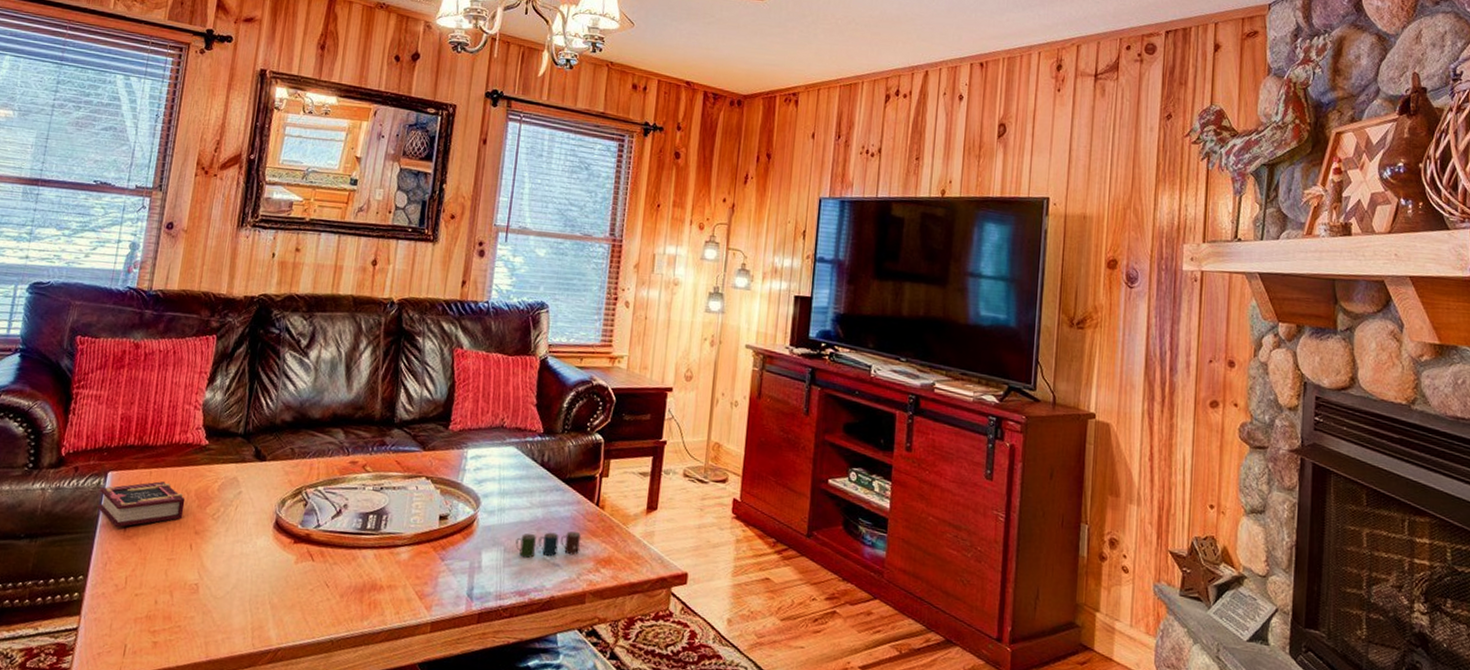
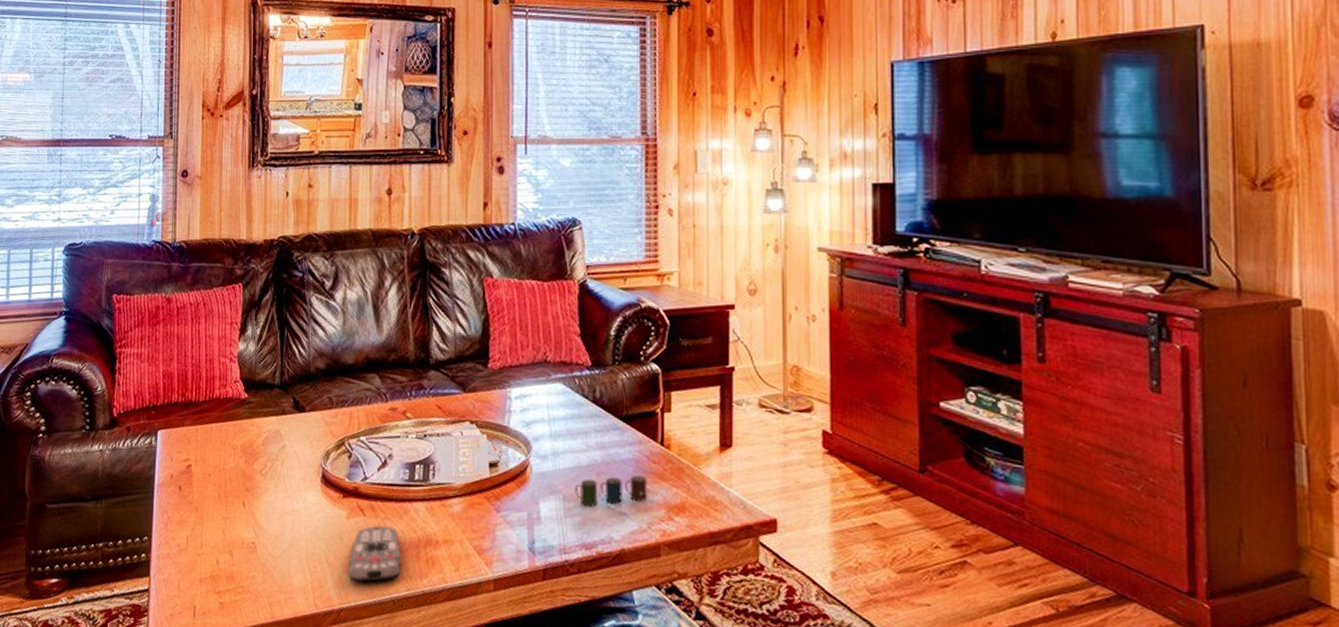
book: present [97,481,186,528] -> none [152,438,233,487]
remote control: none [290,570,345,623] -> present [348,525,401,582]

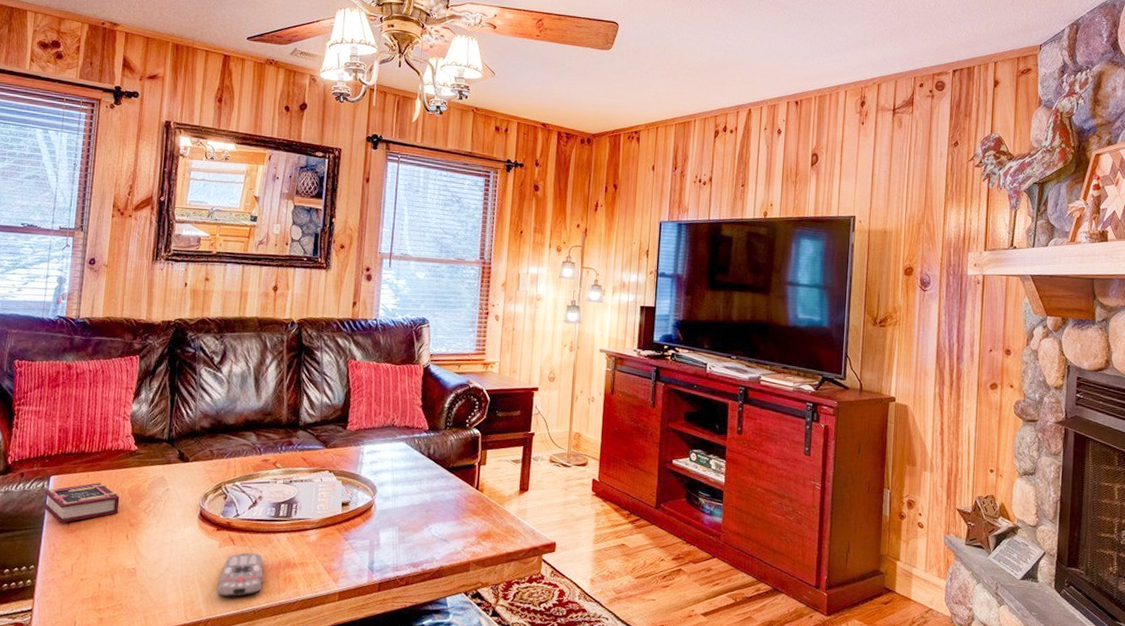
book: none [152,438,233,487] -> present [43,483,120,524]
cup: present [575,474,647,508] -> none [408,511,464,536]

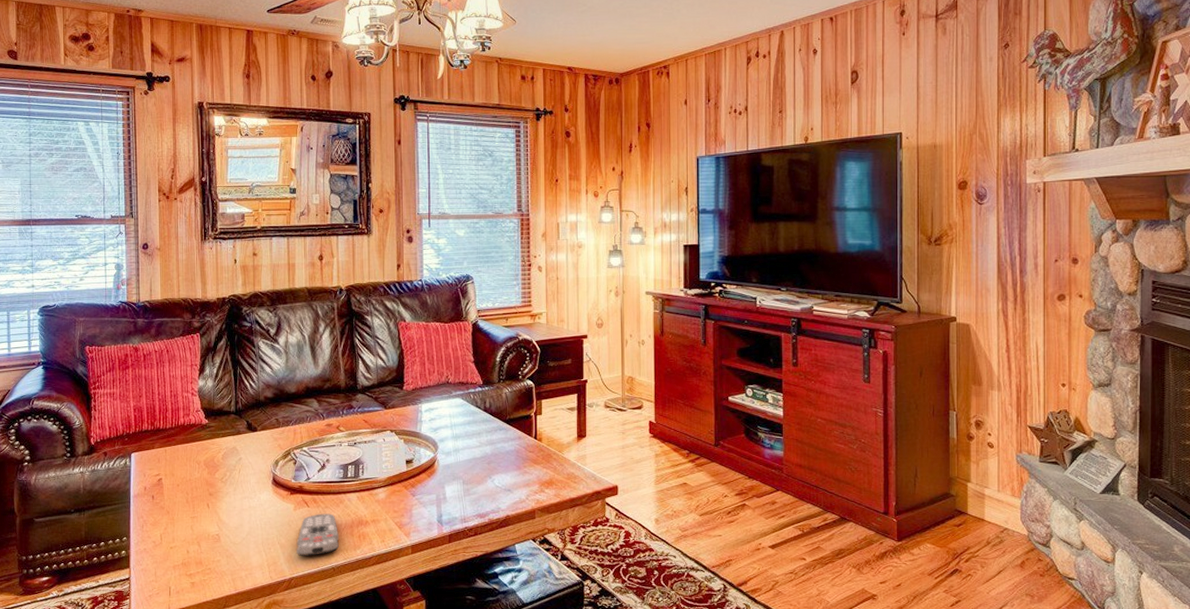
book: present [43,483,120,524] -> none [127,457,198,497]

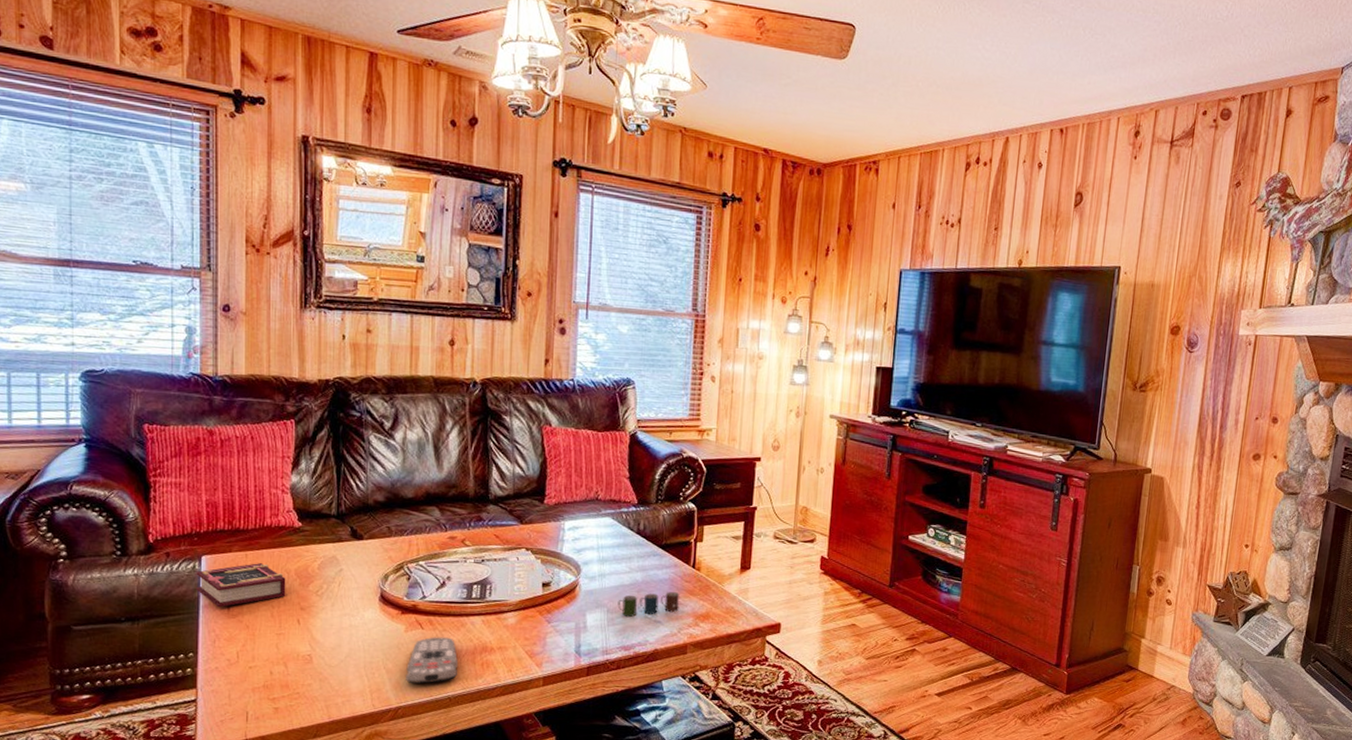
book: none [127,457,198,497] -> present [196,563,286,608]
cup: none [471,461,525,488] -> present [617,591,679,618]

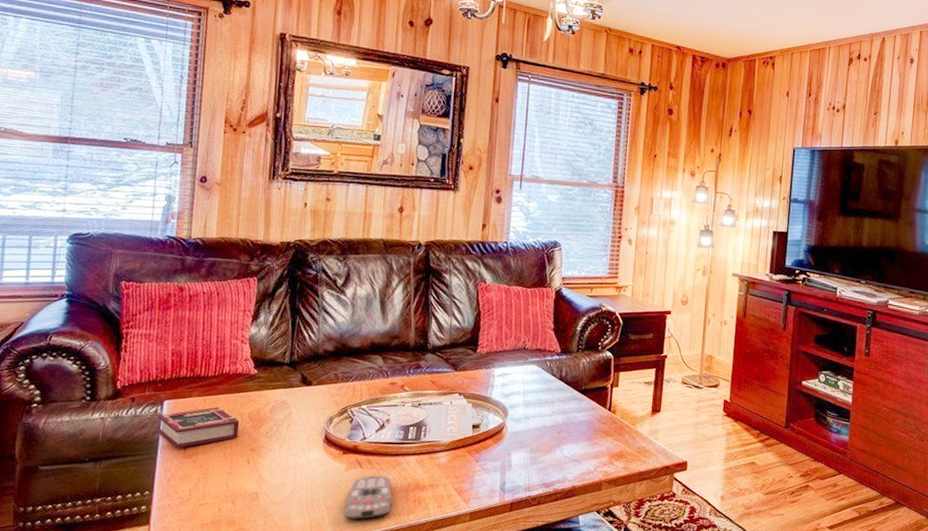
cup: present [617,591,679,618] -> none [540,432,596,457]

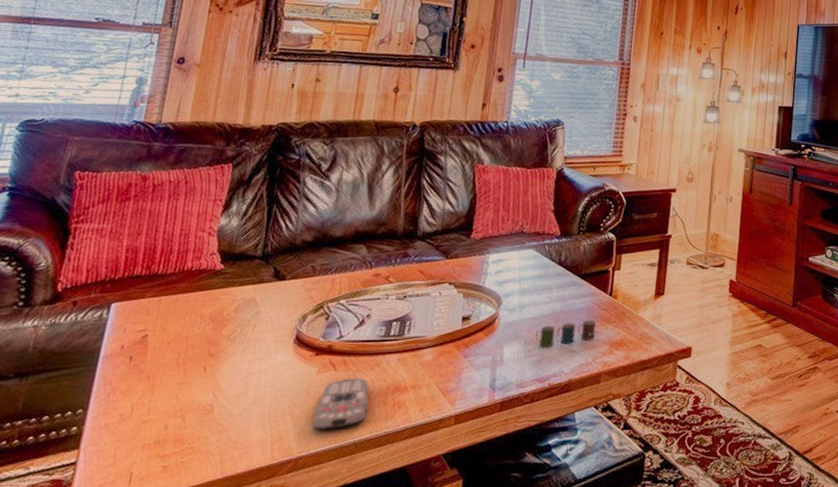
book: present [156,407,240,449] -> none [99,308,199,358]
cup: none [540,432,596,457] -> present [535,319,596,349]

